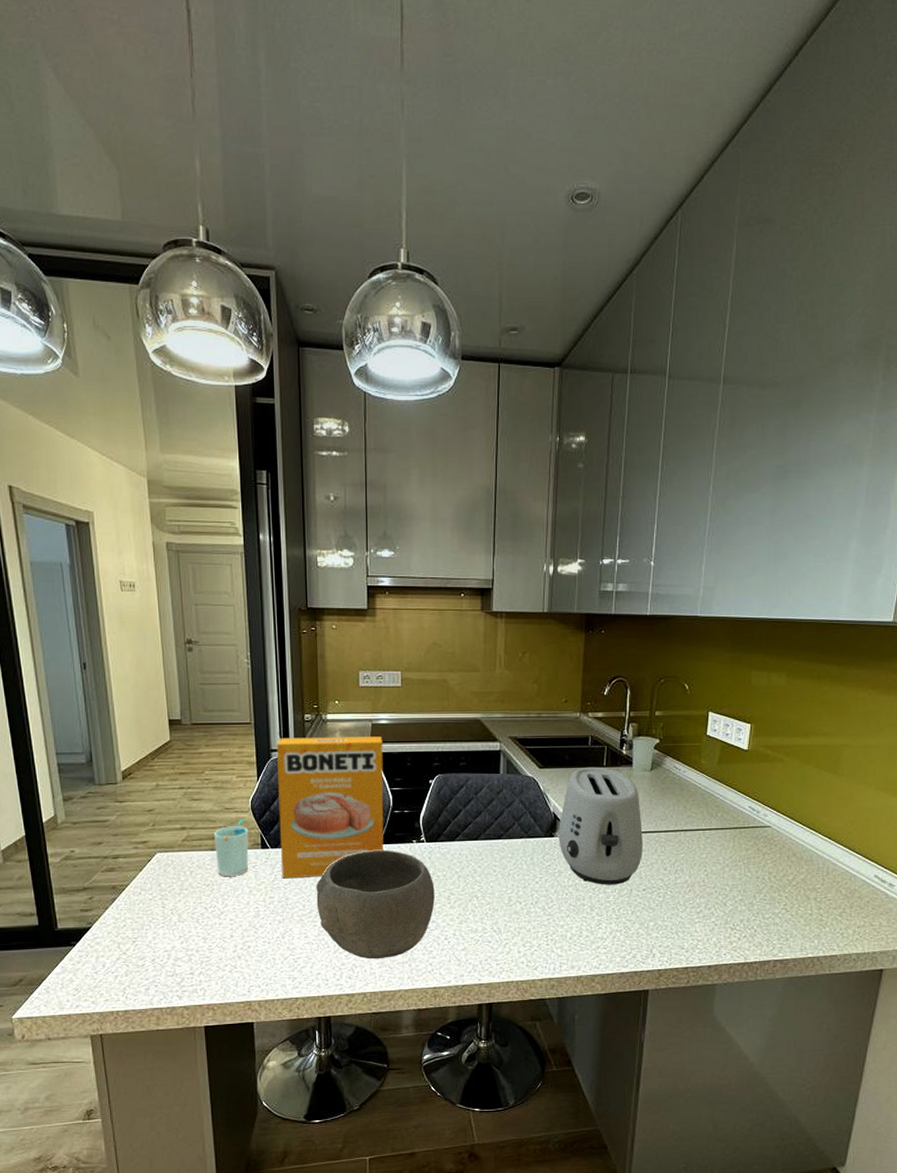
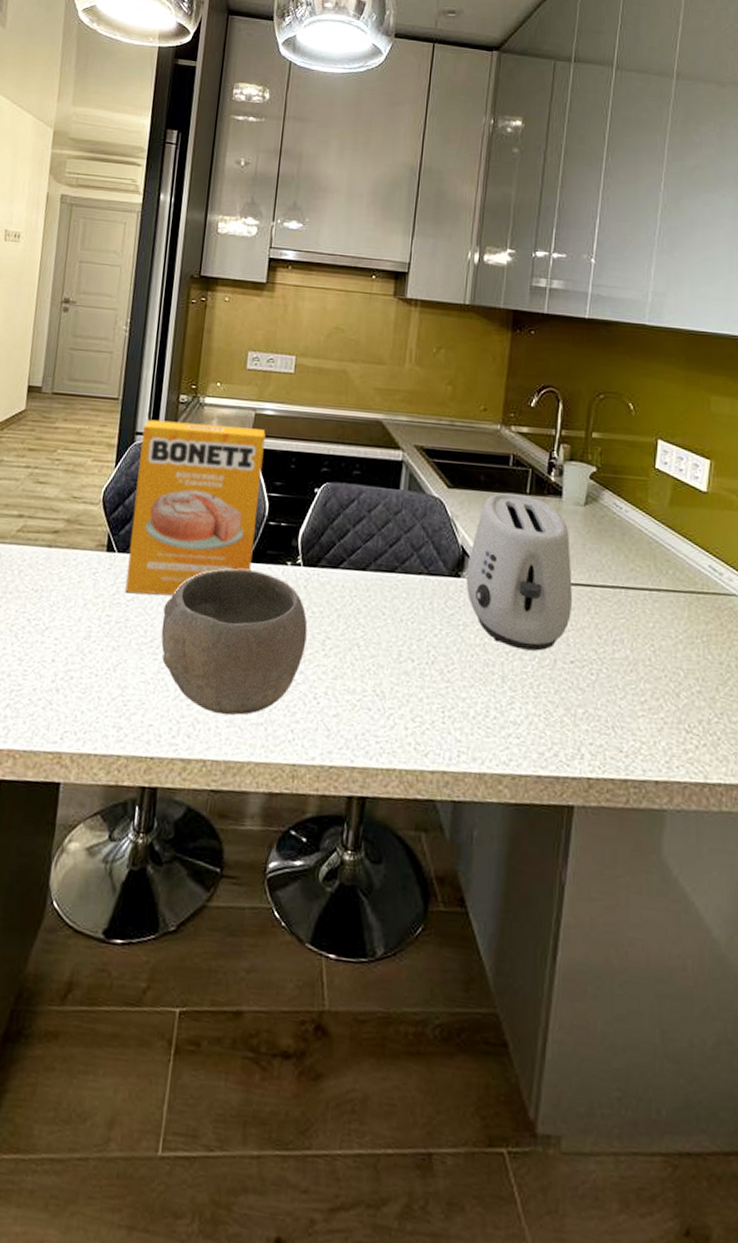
cup: present [213,820,249,877] -> none [51,513,95,584]

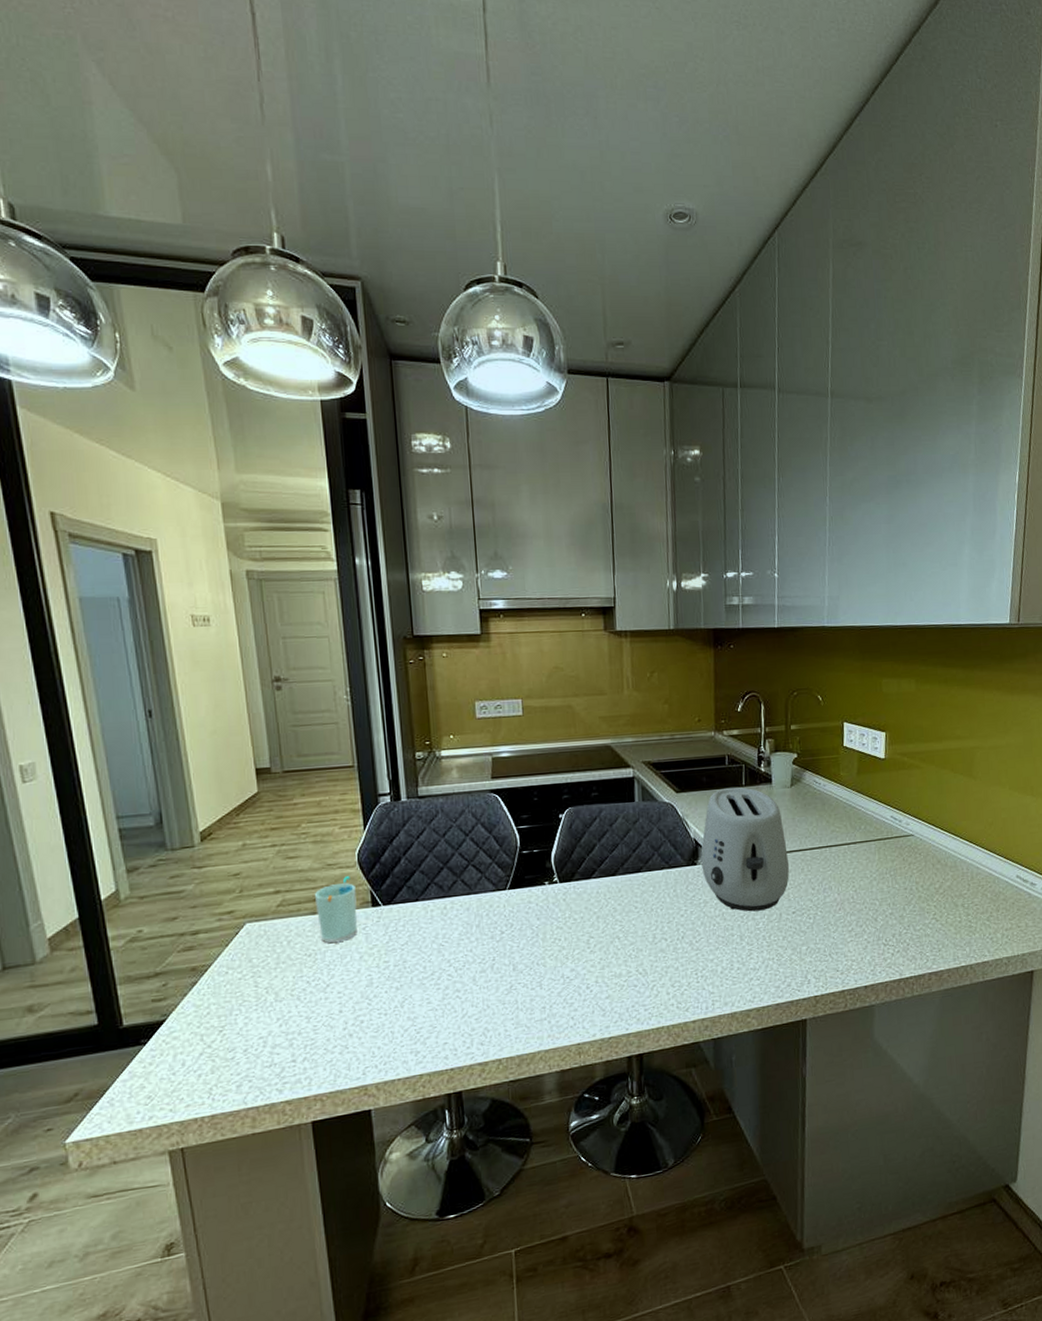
cup: none [51,513,95,584] -> present [314,876,358,944]
box: present [125,419,266,596] -> none [384,771,513,939]
bowl: present [161,568,308,716] -> none [437,895,573,1020]

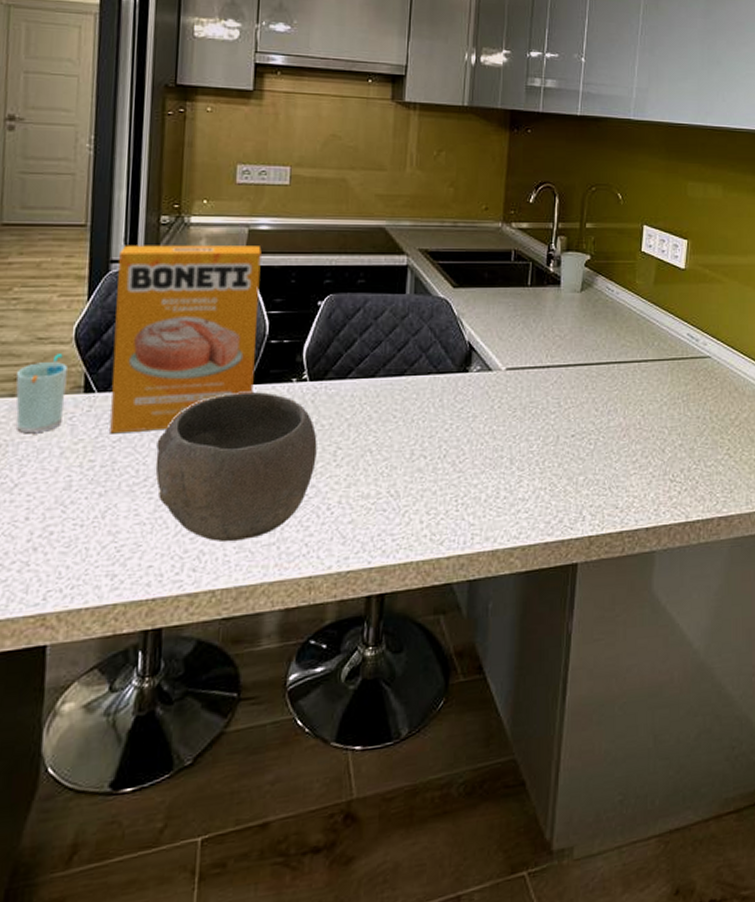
box: none [384,771,513,939] -> present [110,245,262,434]
bowl: none [437,895,573,1020] -> present [155,392,317,542]
toaster: present [701,787,789,912] -> none [474,286,571,431]

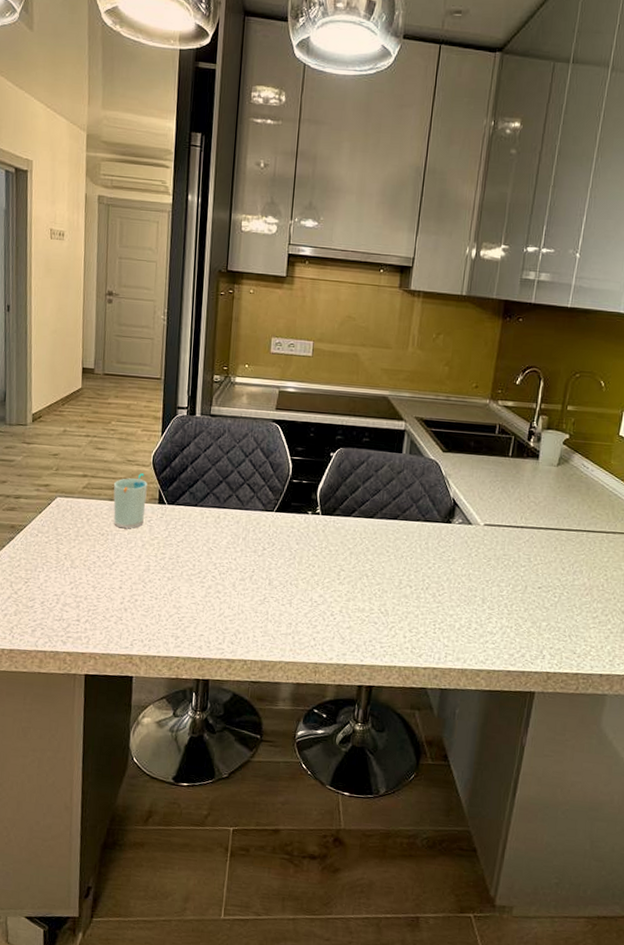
box: present [110,245,262,434] -> none [175,396,288,538]
bowl: present [155,392,317,542] -> none [206,517,326,628]

